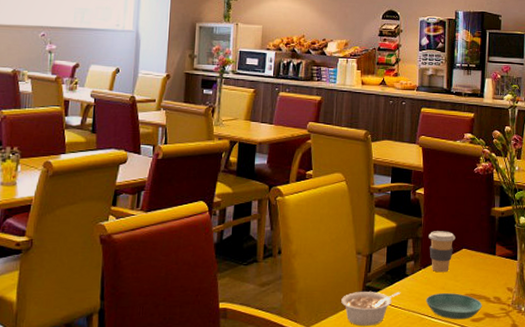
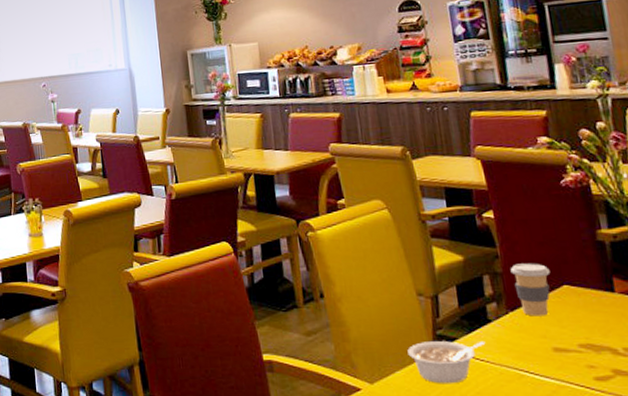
saucer: present [425,293,482,320] -> none [521,343,608,378]

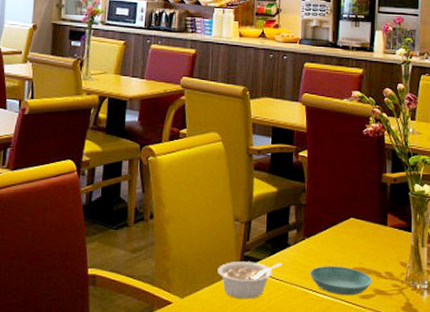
coffee cup: present [510,263,551,317] -> none [312,197,343,243]
saucer: none [521,343,608,378] -> present [309,266,372,296]

